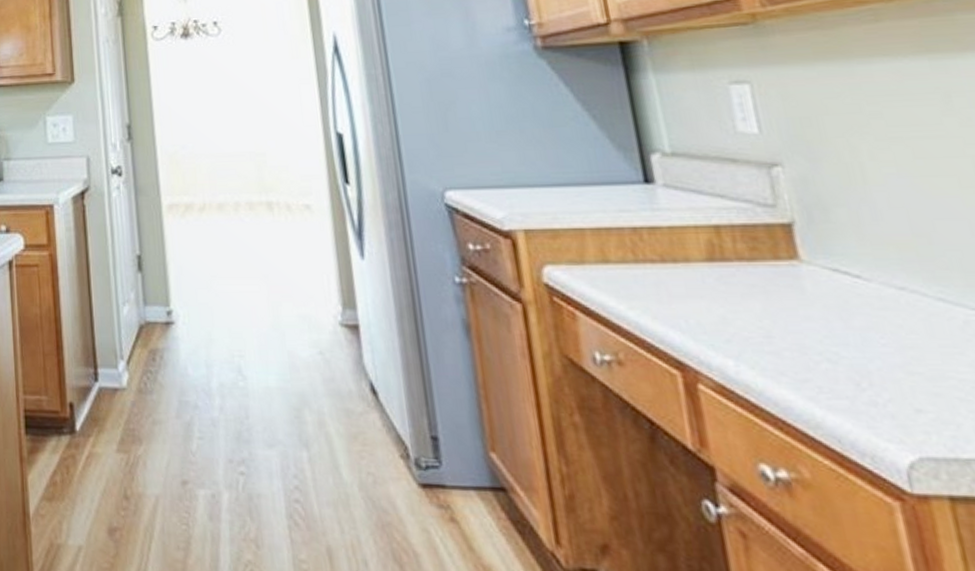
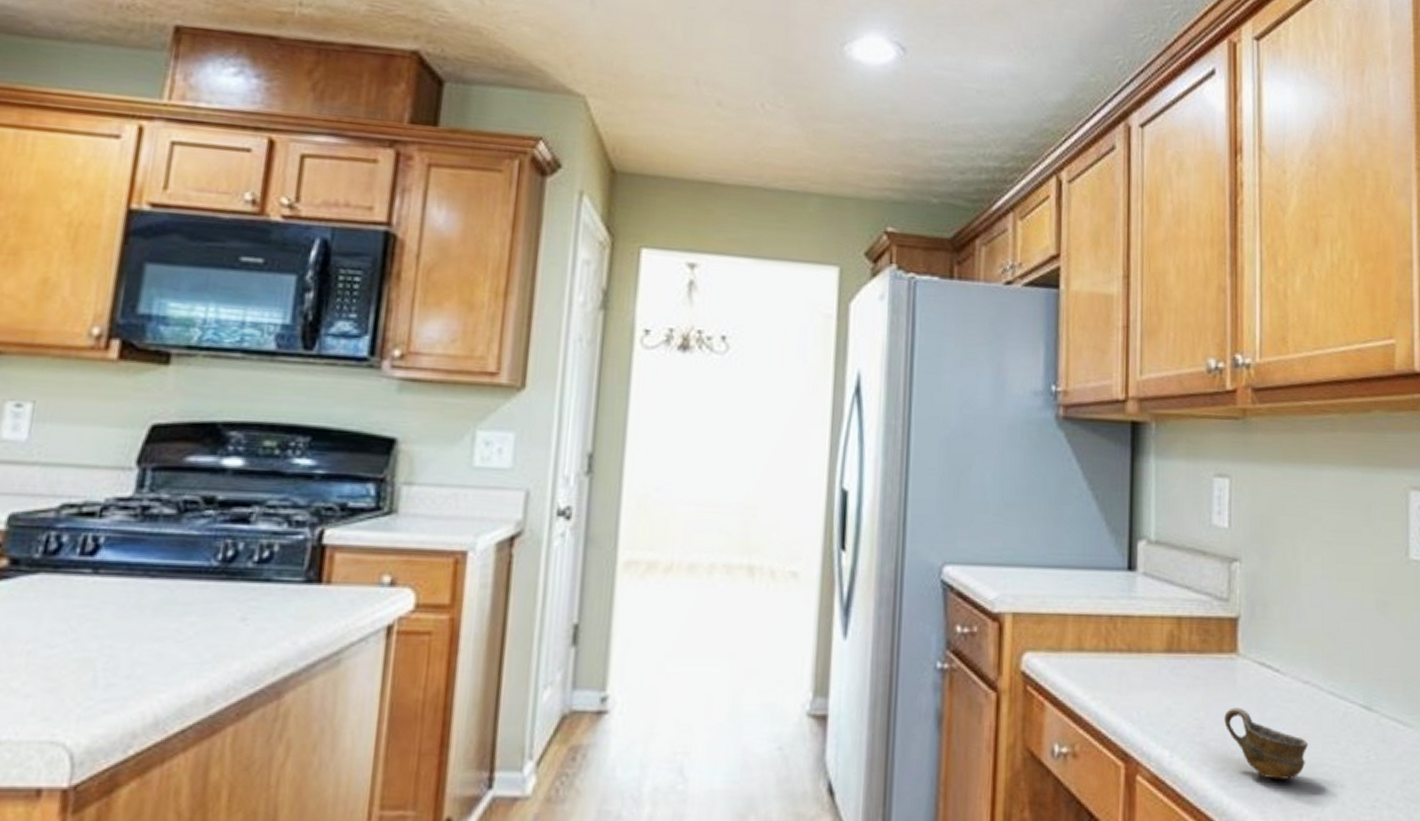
cup: none [796,316,921,393] -> present [1224,707,1309,779]

